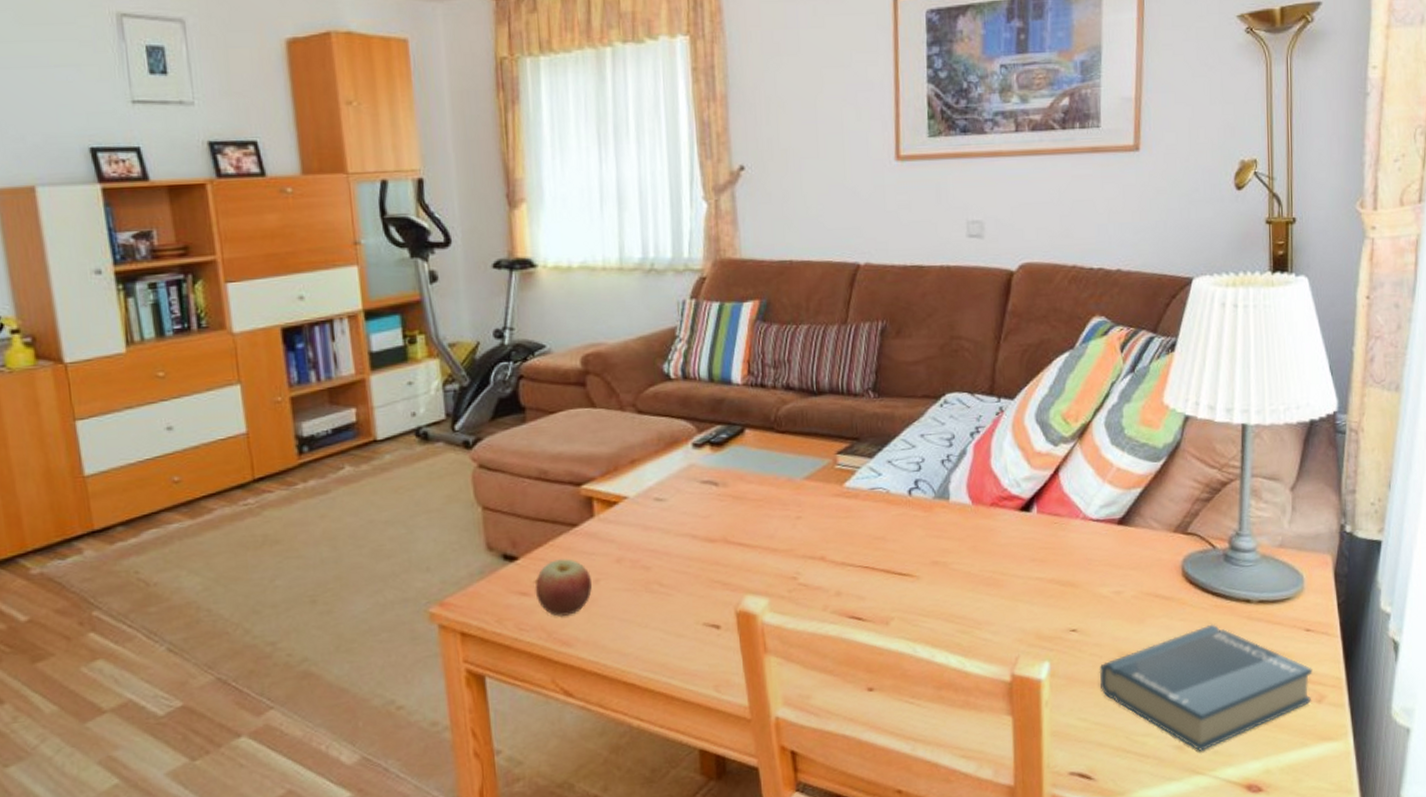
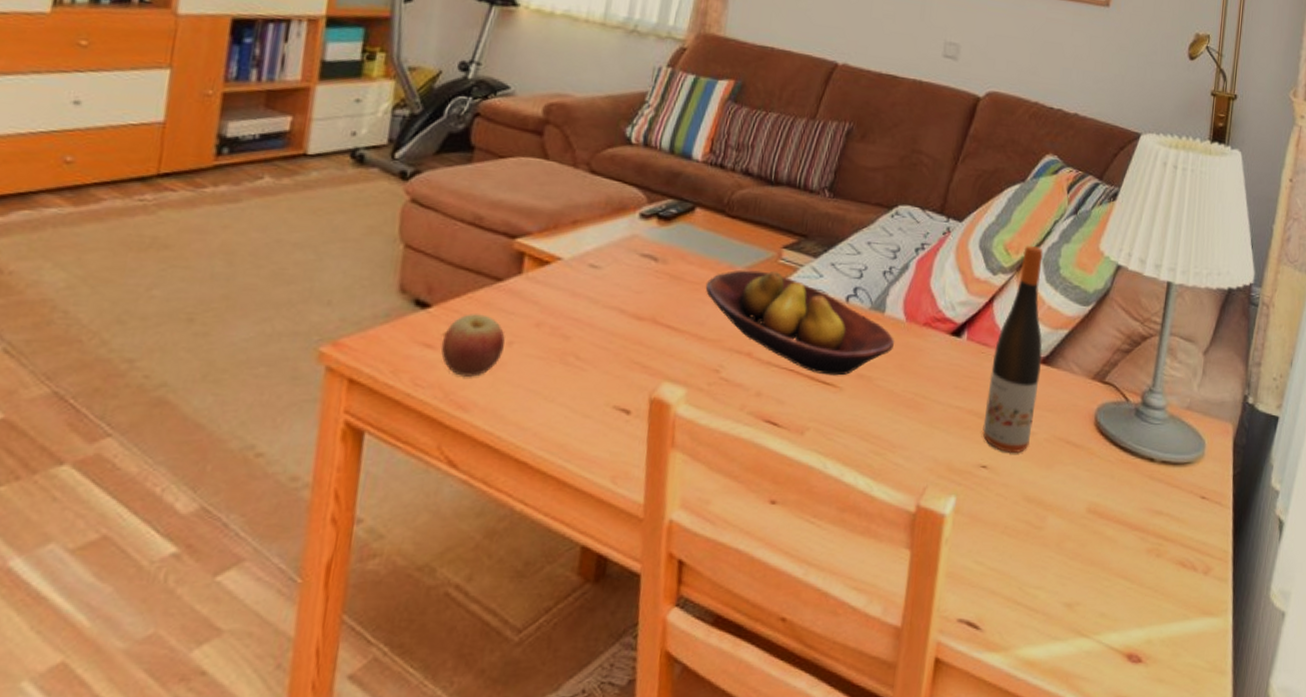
fruit bowl: none [768,477,965,567] -> present [705,270,895,376]
wine bottle: none [1066,410,1119,615] -> present [982,245,1043,454]
hardback book: present [1099,624,1313,751] -> none [1001,478,1203,612]

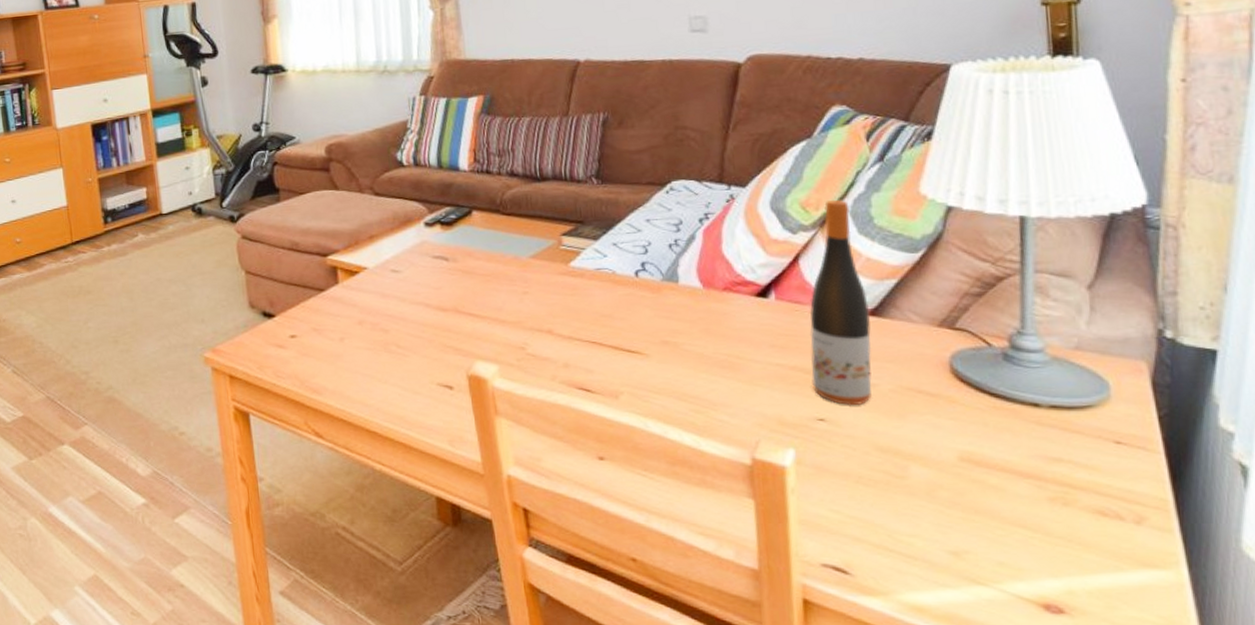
apple: present [440,312,505,377] -> none [289,317,338,368]
fruit bowl: present [705,270,895,376] -> none [496,257,696,344]

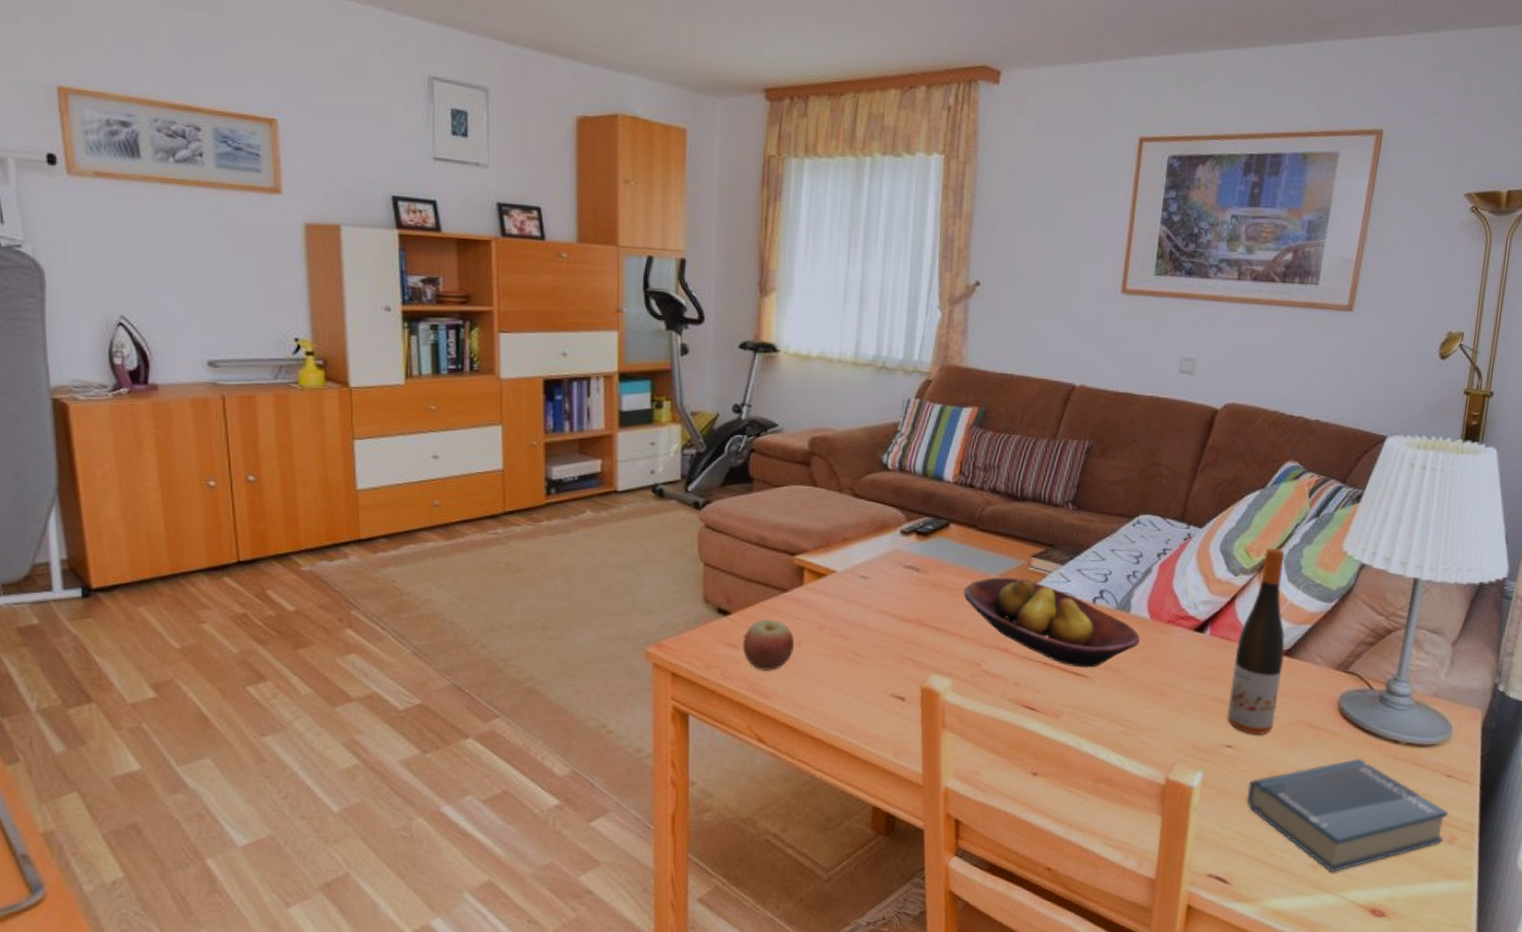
apple: none [289,317,338,368] -> present [742,618,794,670]
fruit bowl: none [496,257,696,344] -> present [963,577,1141,668]
hardback book: none [853,426,1127,560] -> present [1246,758,1448,872]

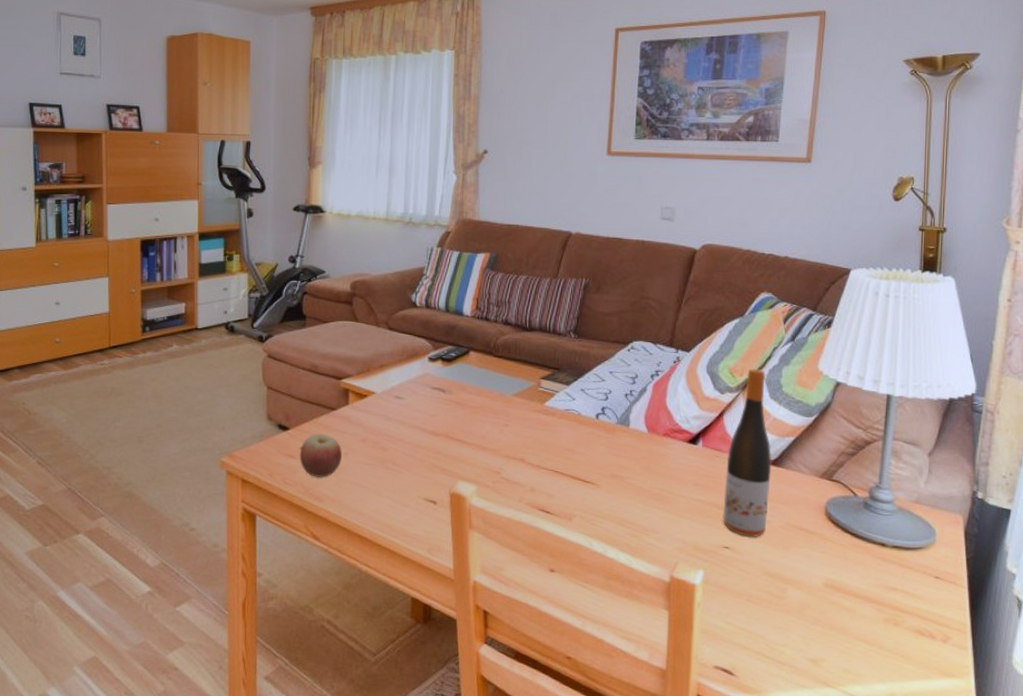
fruit bowl: present [963,577,1141,668] -> none [483,396,640,476]
hardback book: present [1246,758,1448,872] -> none [746,560,940,667]

